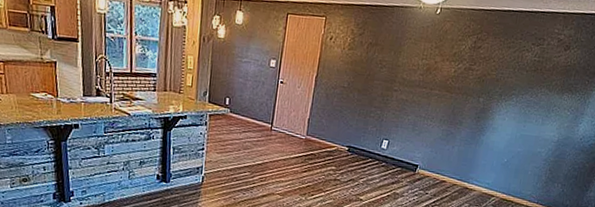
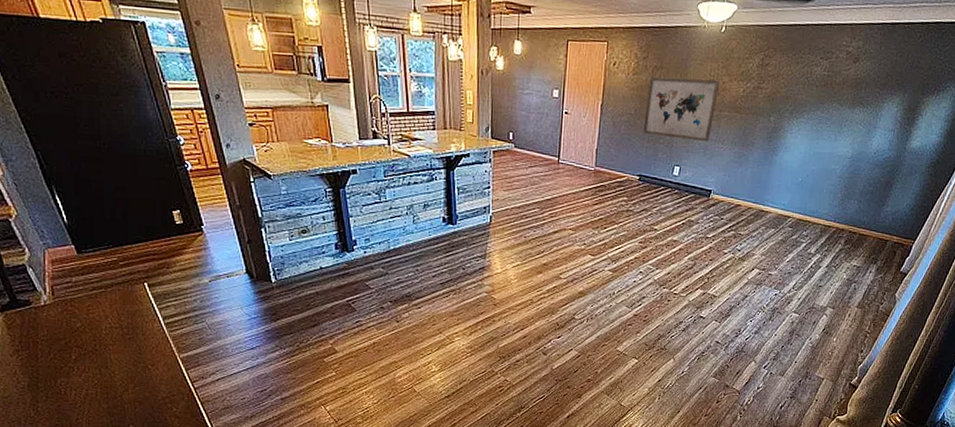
wall art: none [354,53,433,119] -> present [643,77,720,142]

